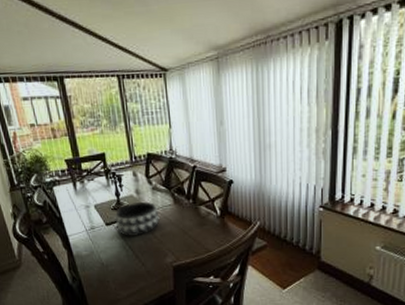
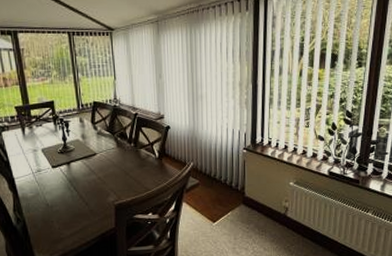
decorative bowl: present [114,202,160,236] -> none [61,146,103,178]

